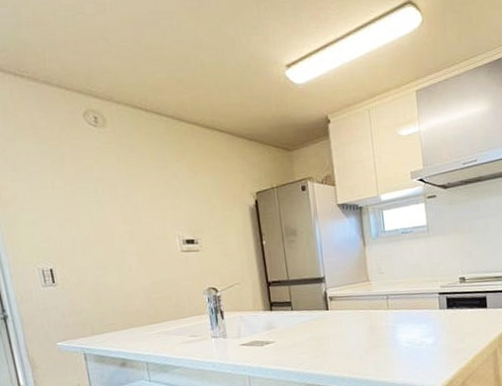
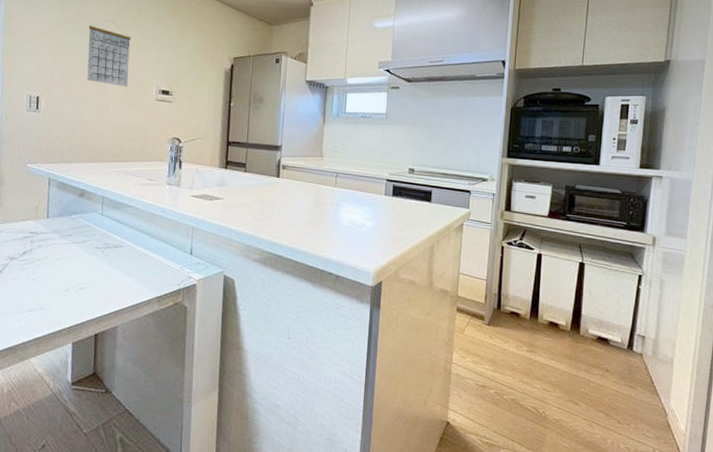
calendar: none [89,173,148,243] -> present [87,20,131,87]

